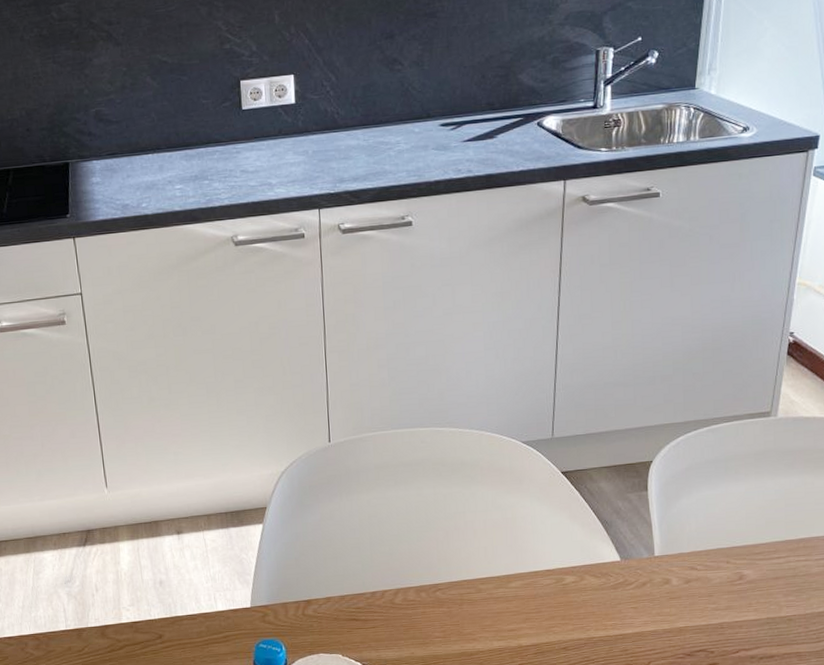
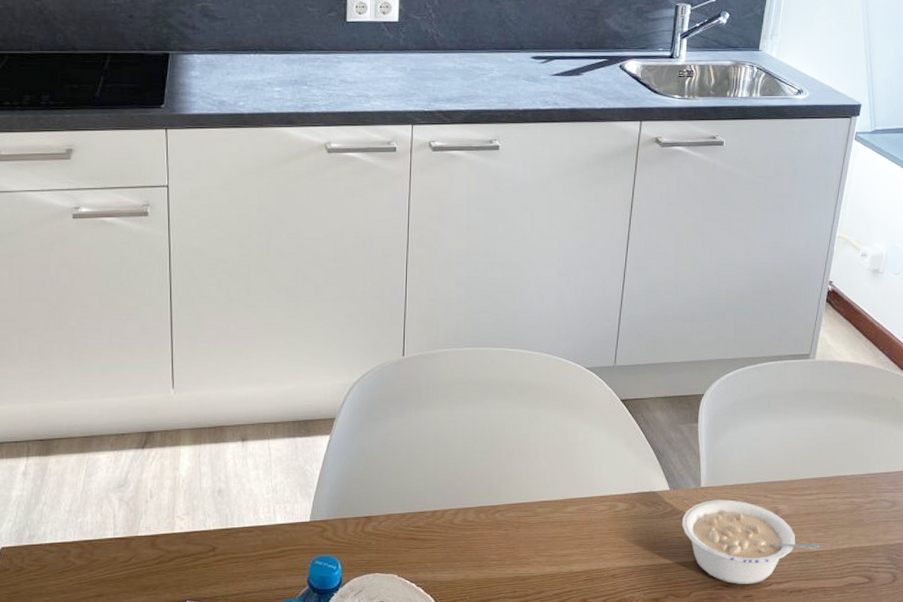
legume: none [635,567,791,653] -> present [681,499,819,585]

